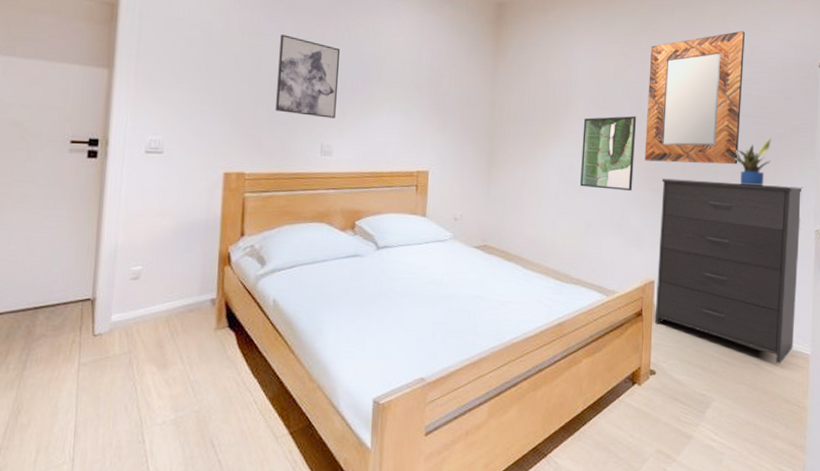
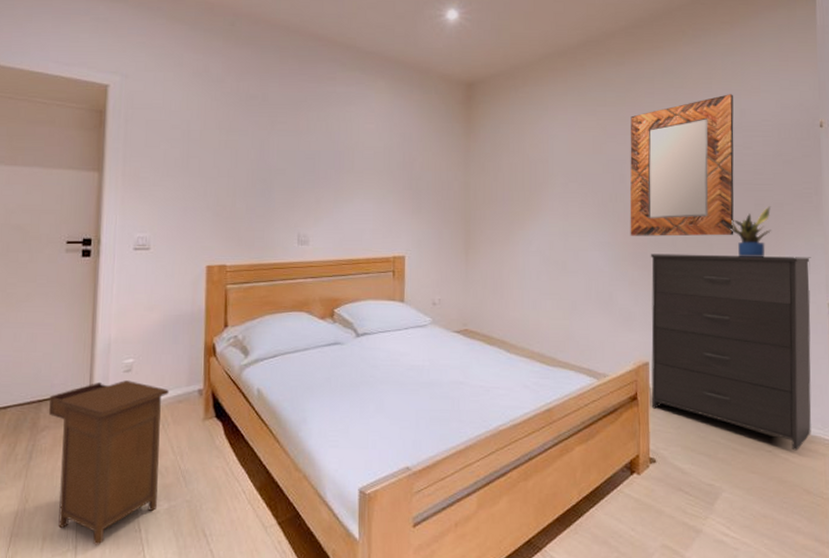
nightstand: none [46,288,179,457] -> present [48,380,169,545]
wall art: present [274,34,341,119] -> none [252,129,313,208]
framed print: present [580,115,637,191] -> none [562,189,620,268]

